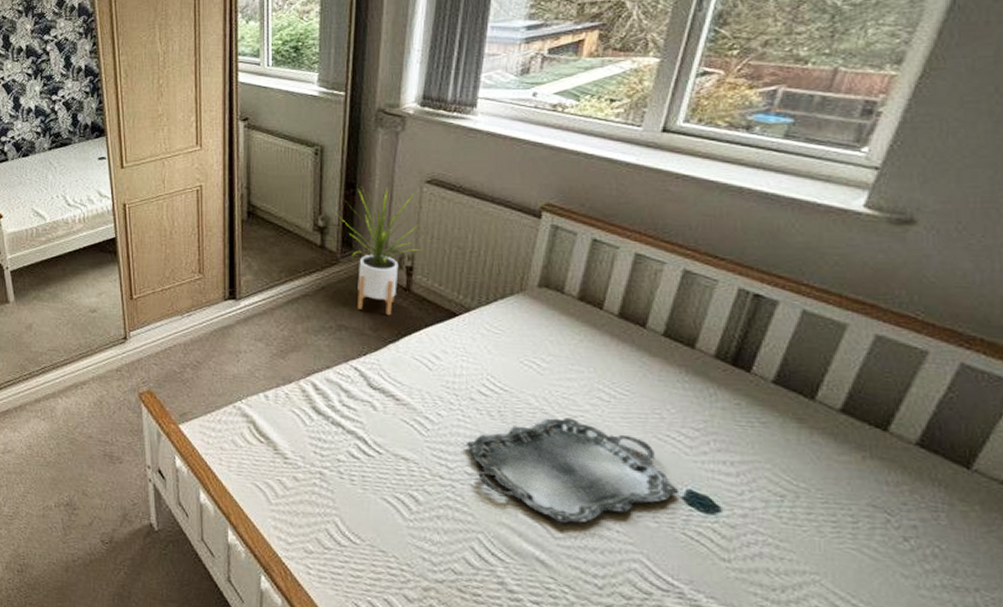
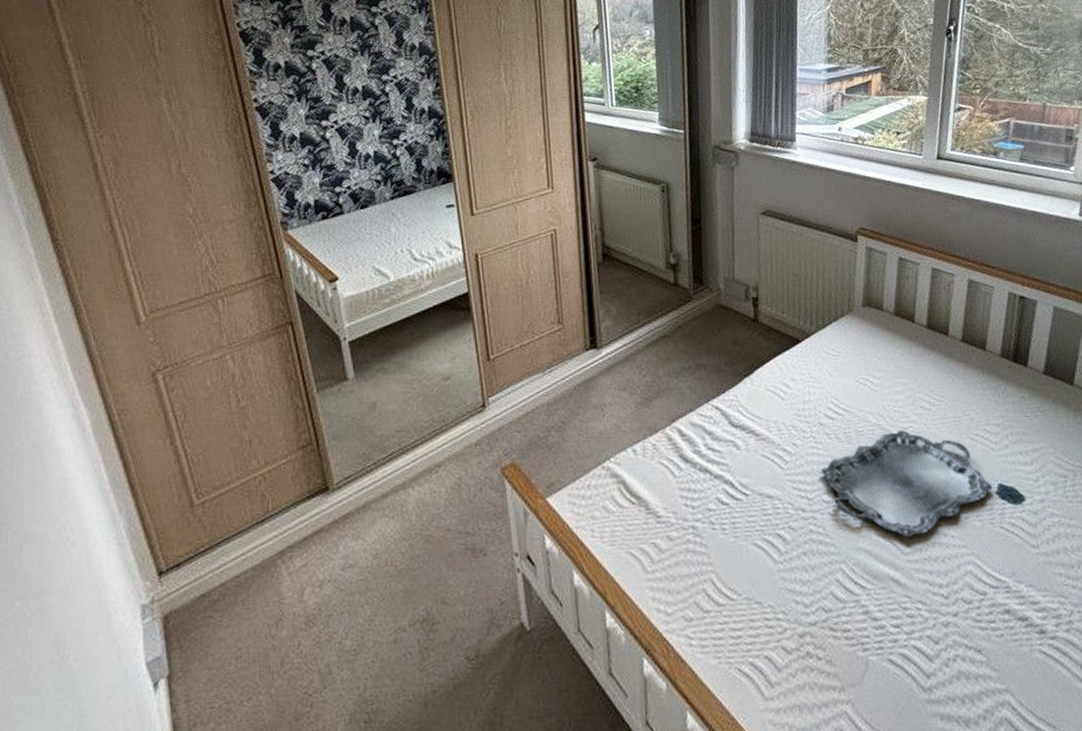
house plant: present [337,183,422,316] -> none [686,217,765,349]

